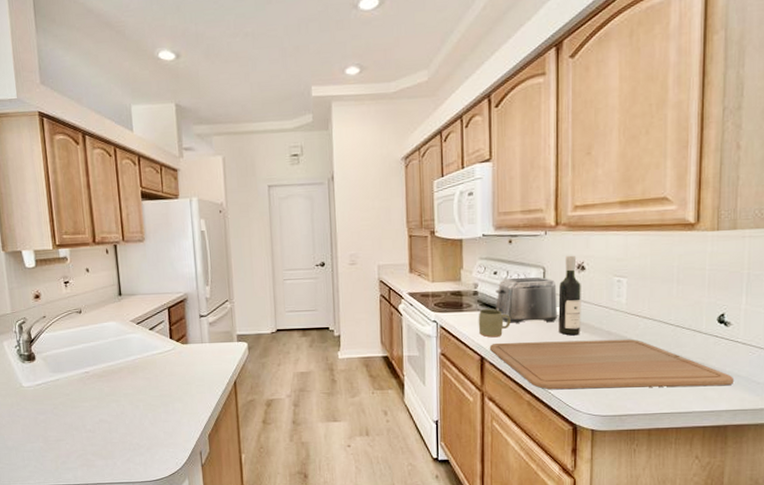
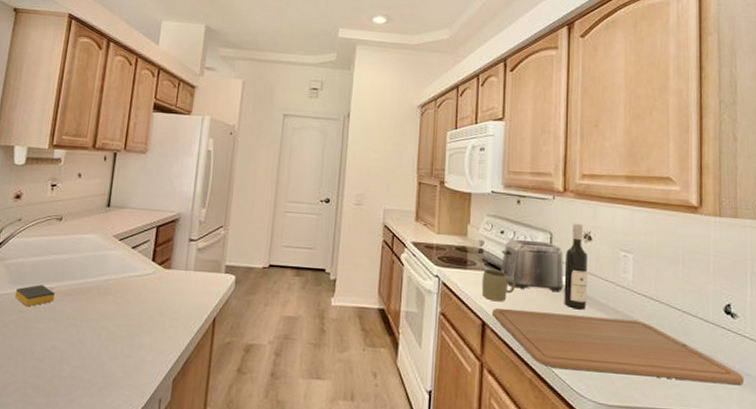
sponge: none [57,370,92,390] -> present [14,284,55,307]

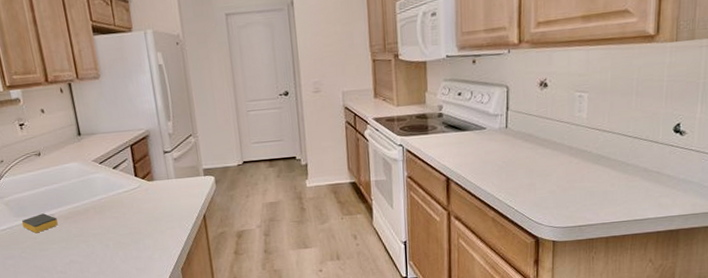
mug: present [481,269,515,302] -> none [443,130,475,159]
chopping board: present [493,307,745,384] -> none [456,152,688,205]
toaster: present [501,239,564,291] -> none [460,96,521,143]
bottle: present [564,223,588,310] -> none [521,72,544,153]

